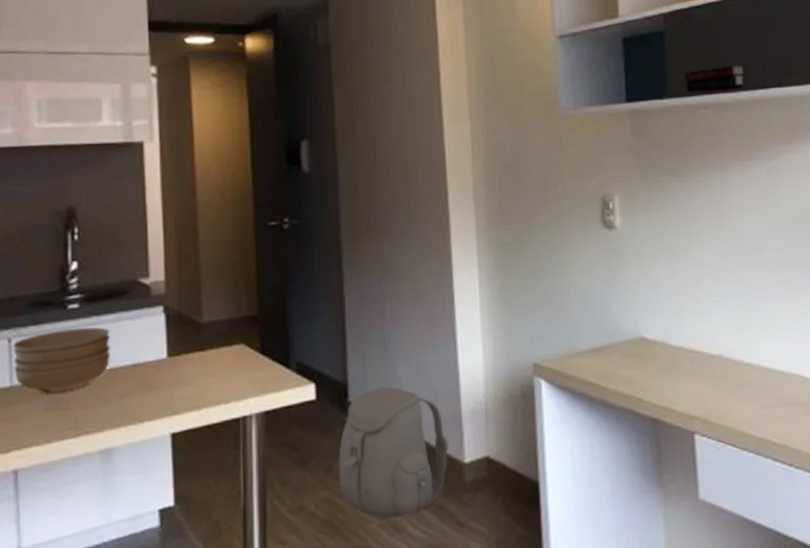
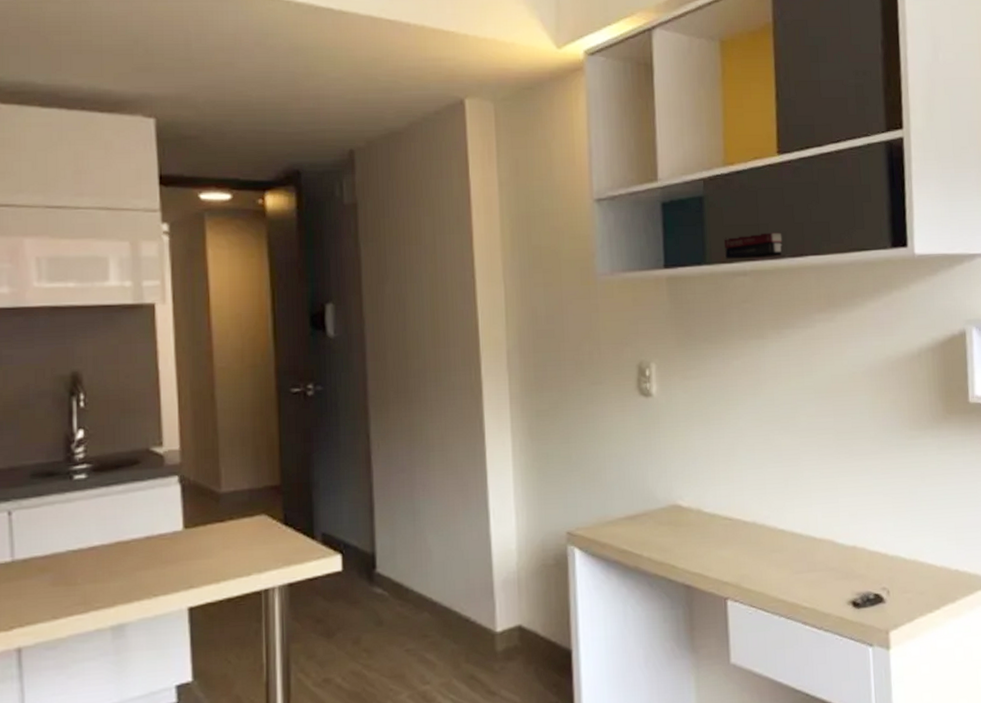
bowl: present [13,327,111,393] -> none [14,498,122,568]
backpack: present [338,387,449,519] -> none [365,557,480,690]

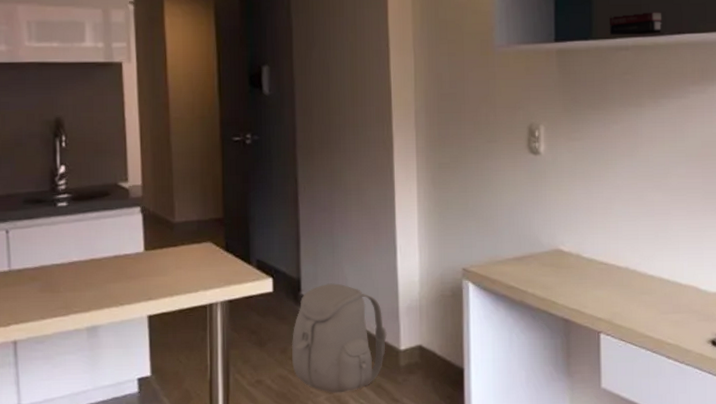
backpack: none [365,557,480,690] -> present [291,283,387,394]

